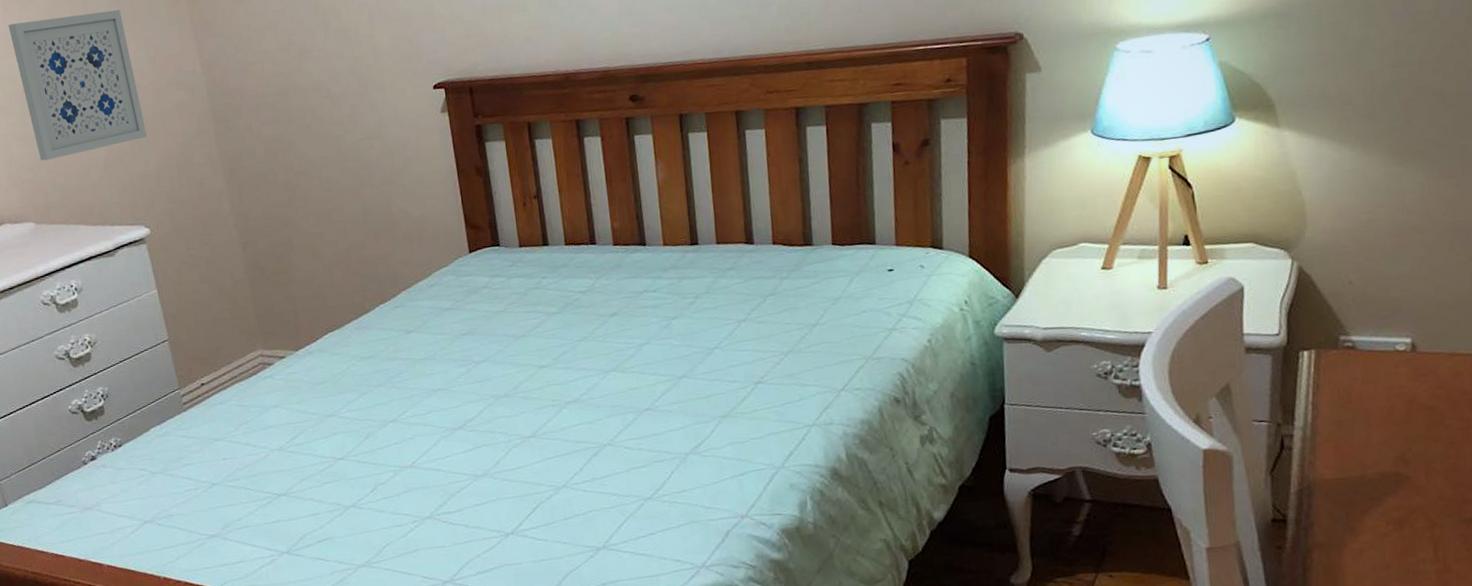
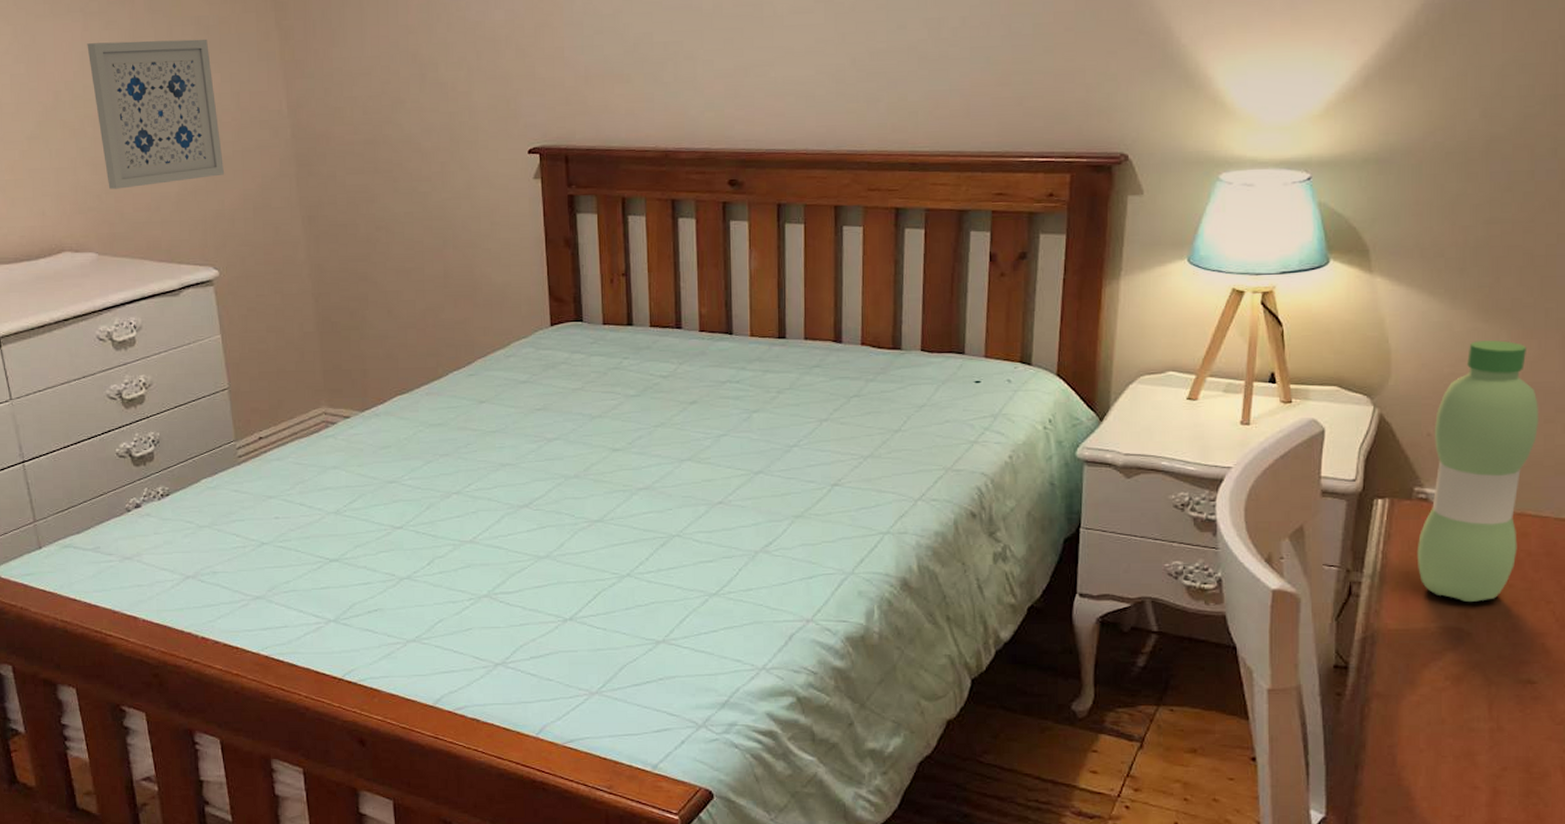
water bottle: none [1347,182,1464,446] -> present [1417,340,1540,602]

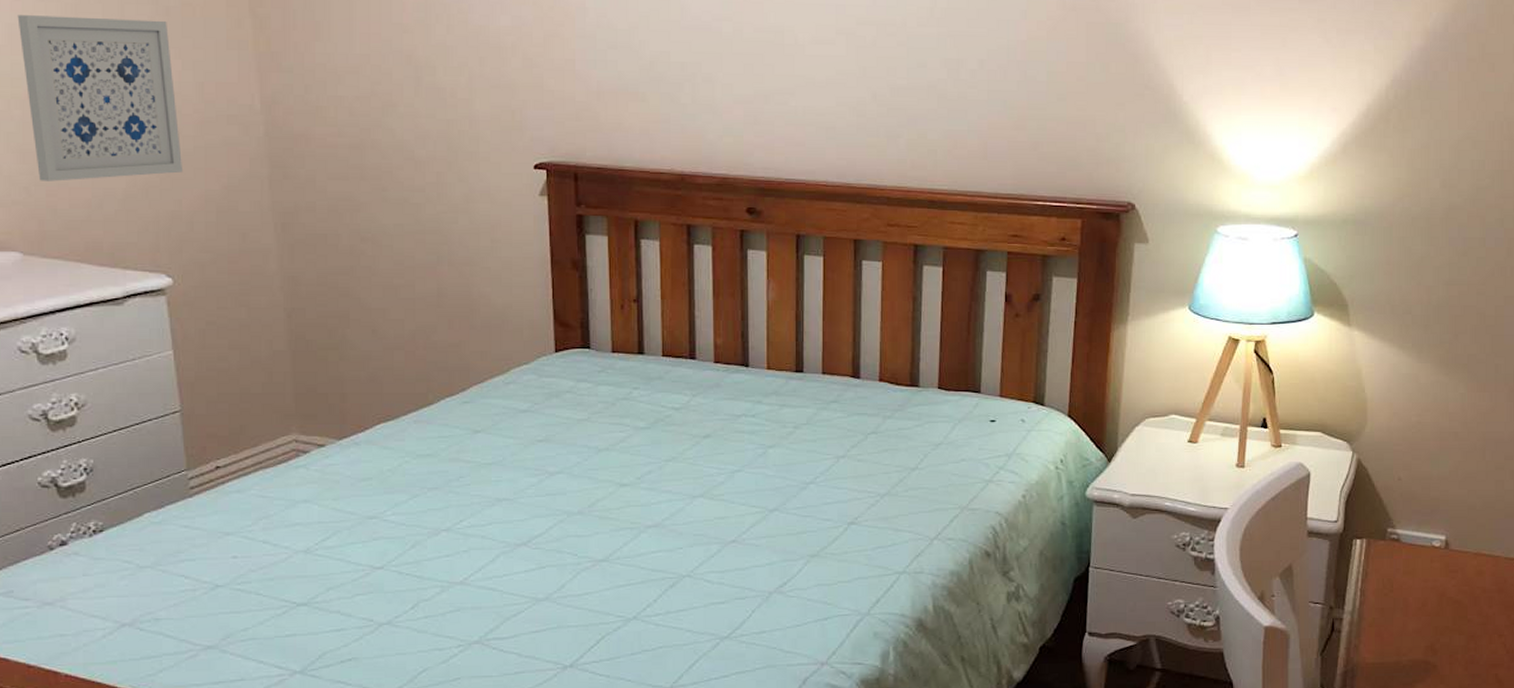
water bottle: present [1417,340,1540,602] -> none [1390,393,1492,636]

